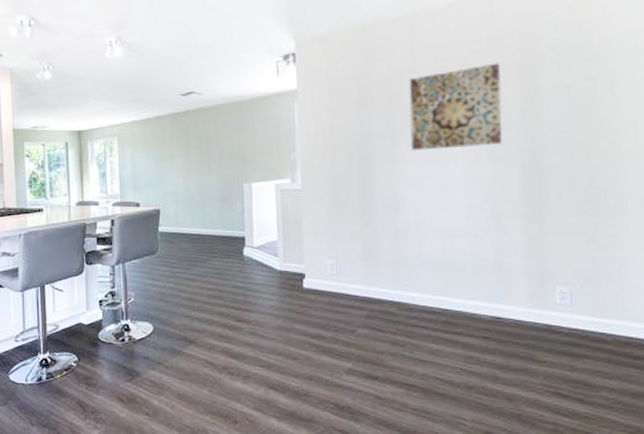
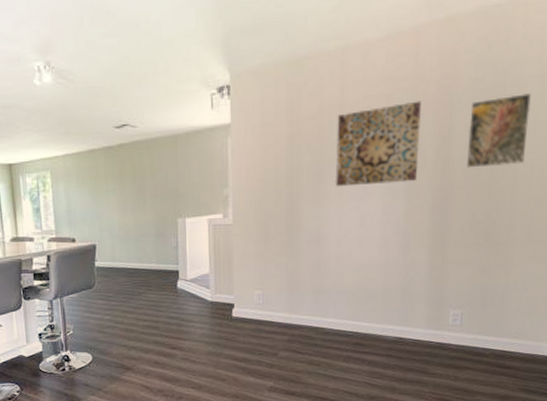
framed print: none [555,51,627,131] -> present [467,92,532,168]

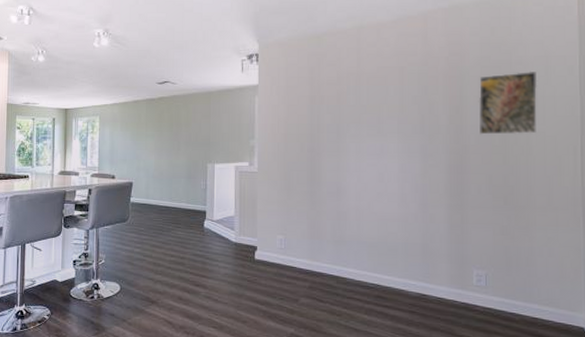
wall art: present [335,101,422,187] -> none [353,73,433,145]

